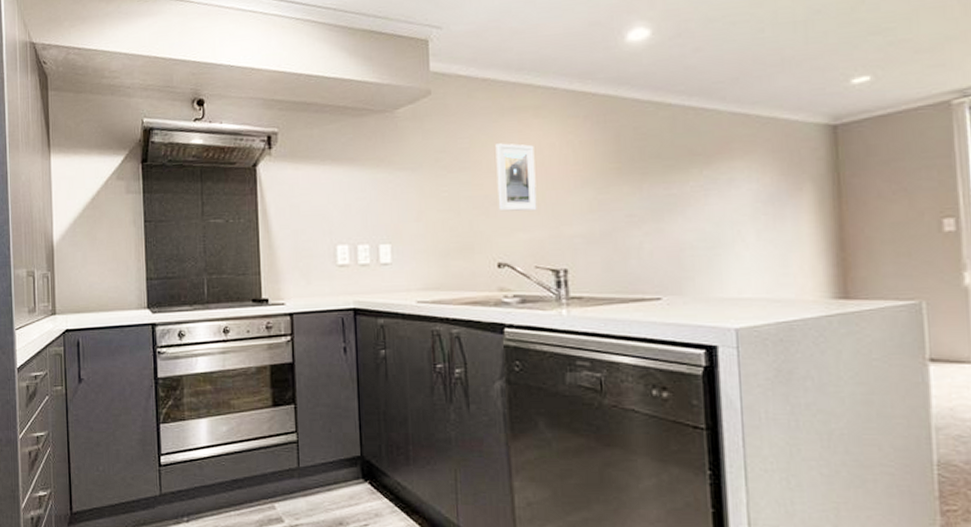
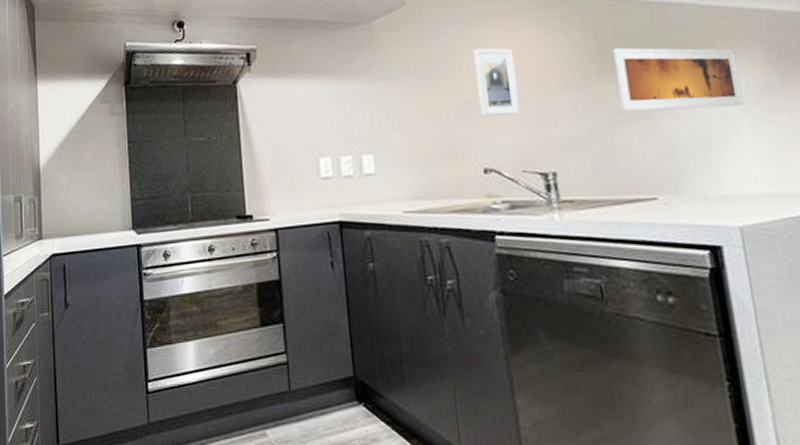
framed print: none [632,149,752,214] -> present [613,47,744,112]

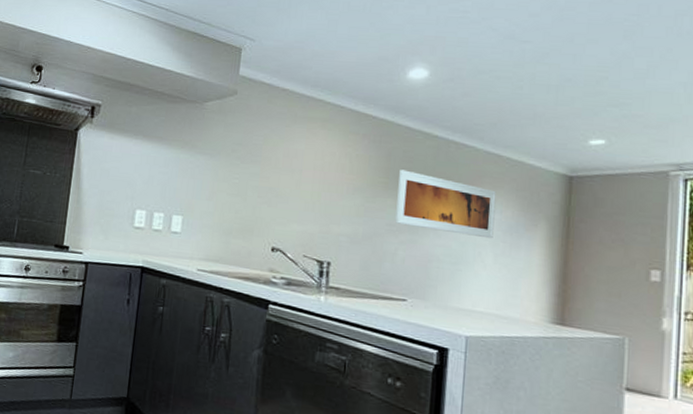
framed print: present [473,48,521,117] -> none [279,145,318,208]

